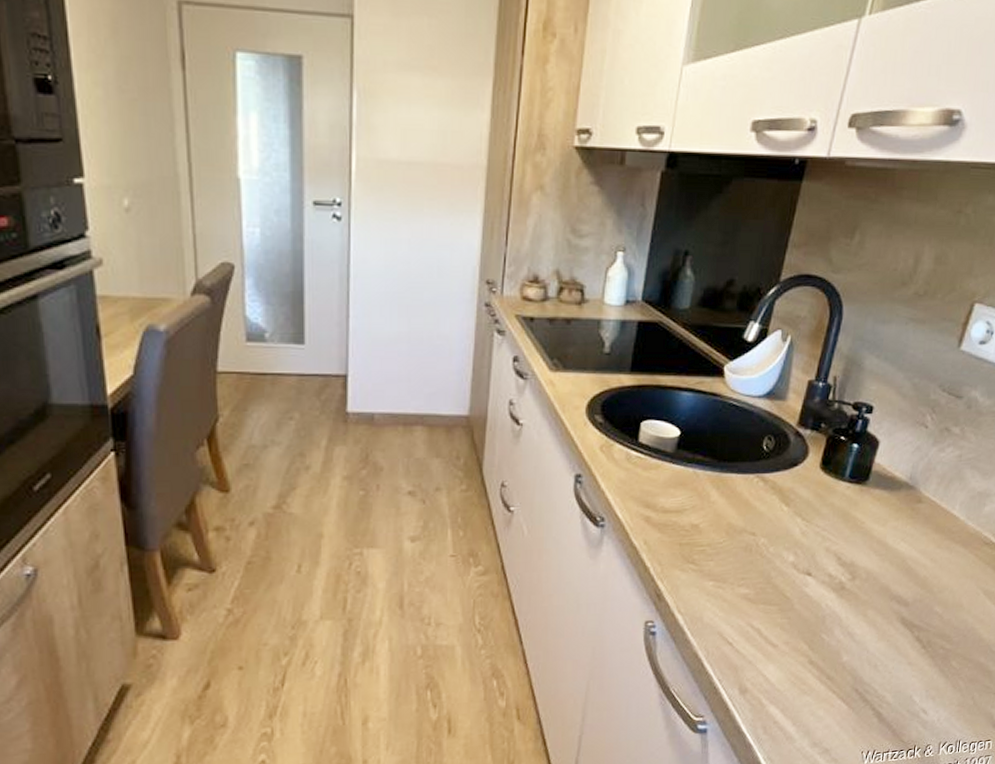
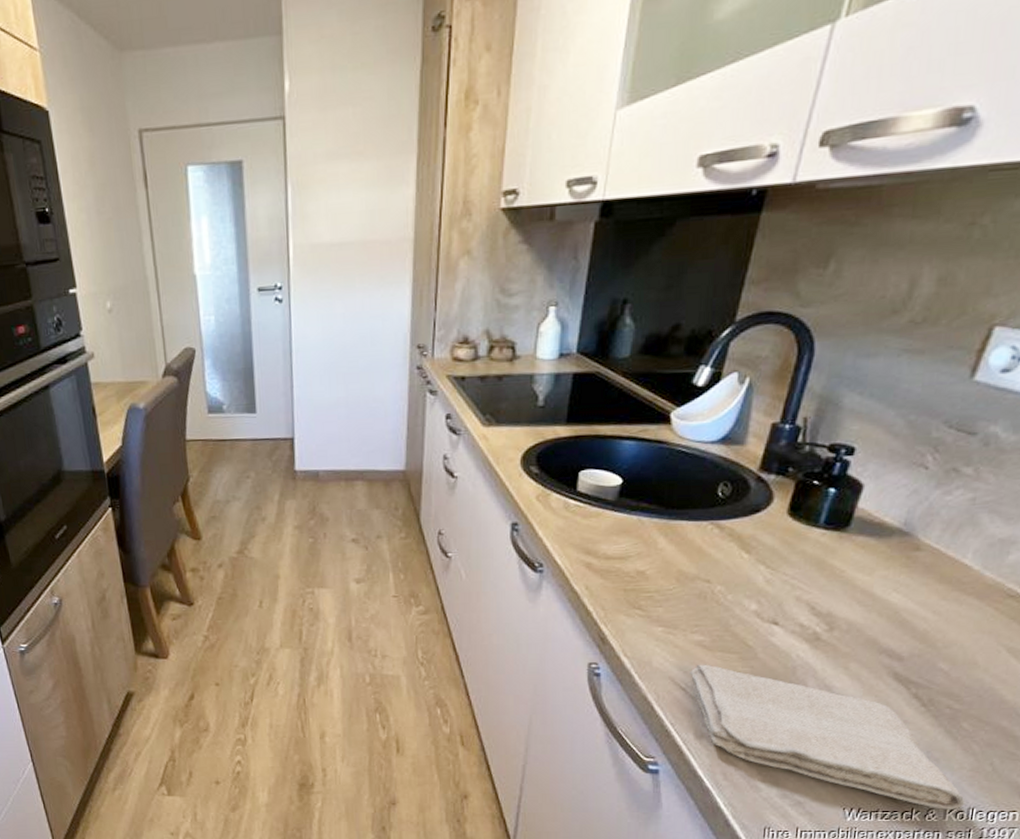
washcloth: none [736,617,954,744] -> present [690,664,965,810]

